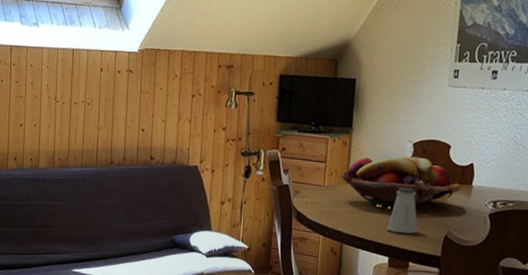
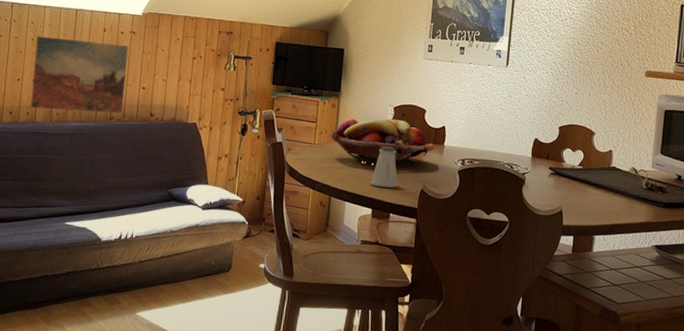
wall art: none [33,79,126,157] -> present [30,36,129,113]

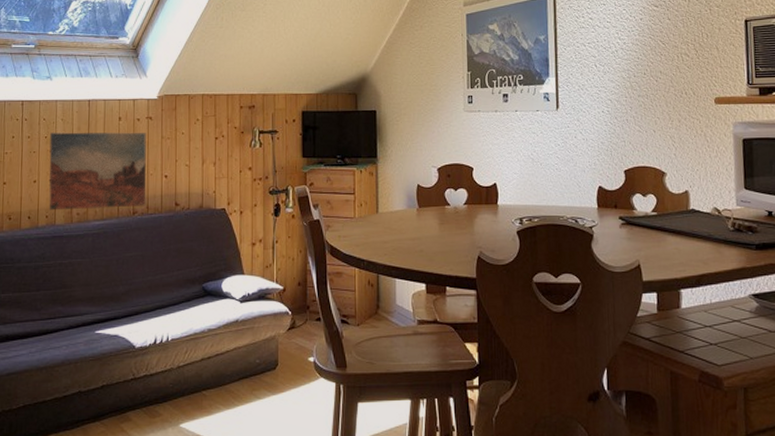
fruit basket: present [329,118,435,166] -> none [370,181,488,232]
saltshaker: present [371,146,398,188] -> none [421,213,451,258]

